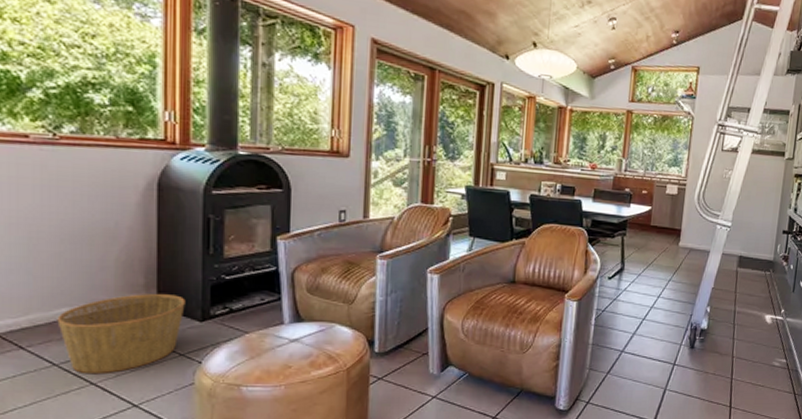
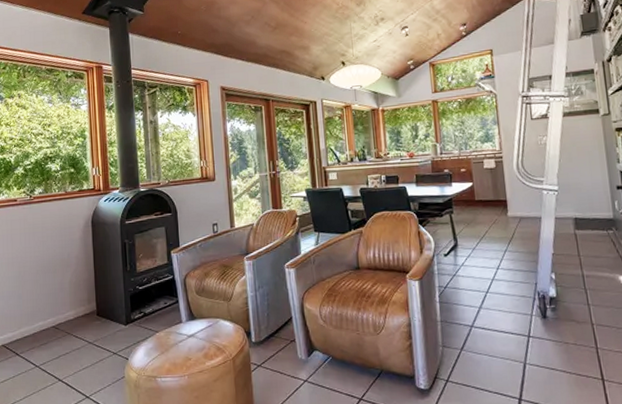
basket: present [57,294,185,375] -> none [37,305,115,373]

